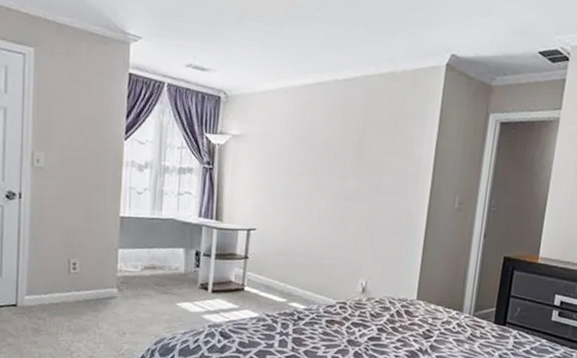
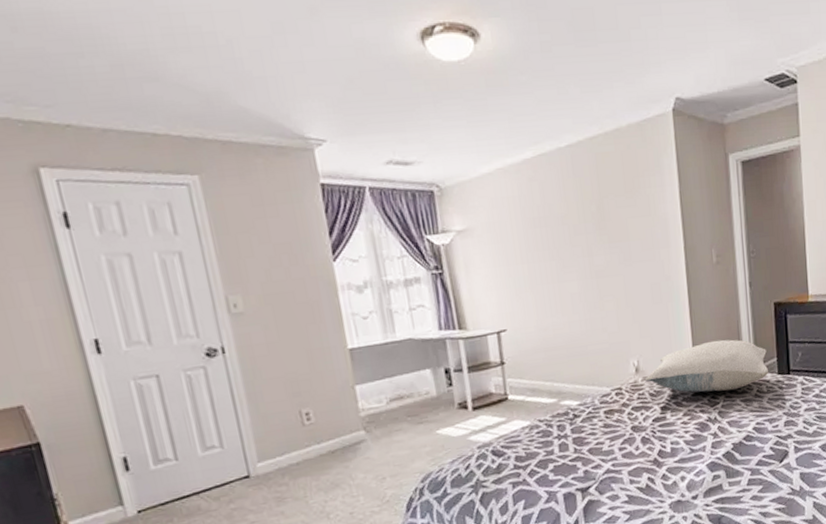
pillow: none [369,279,488,329] -> present [645,339,769,393]

